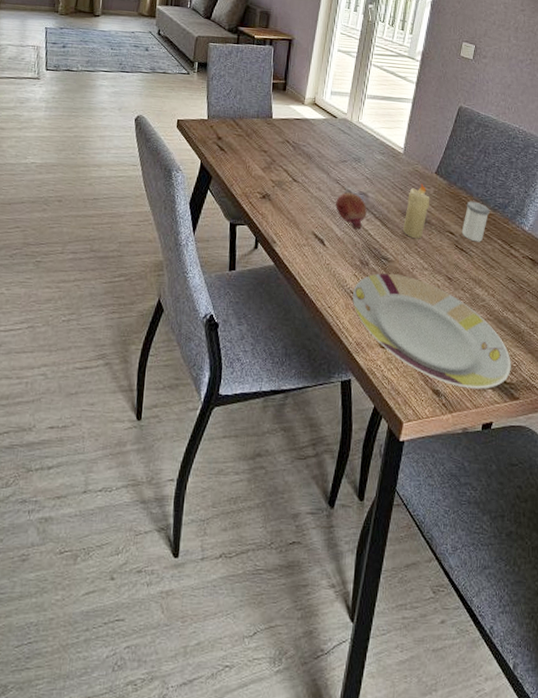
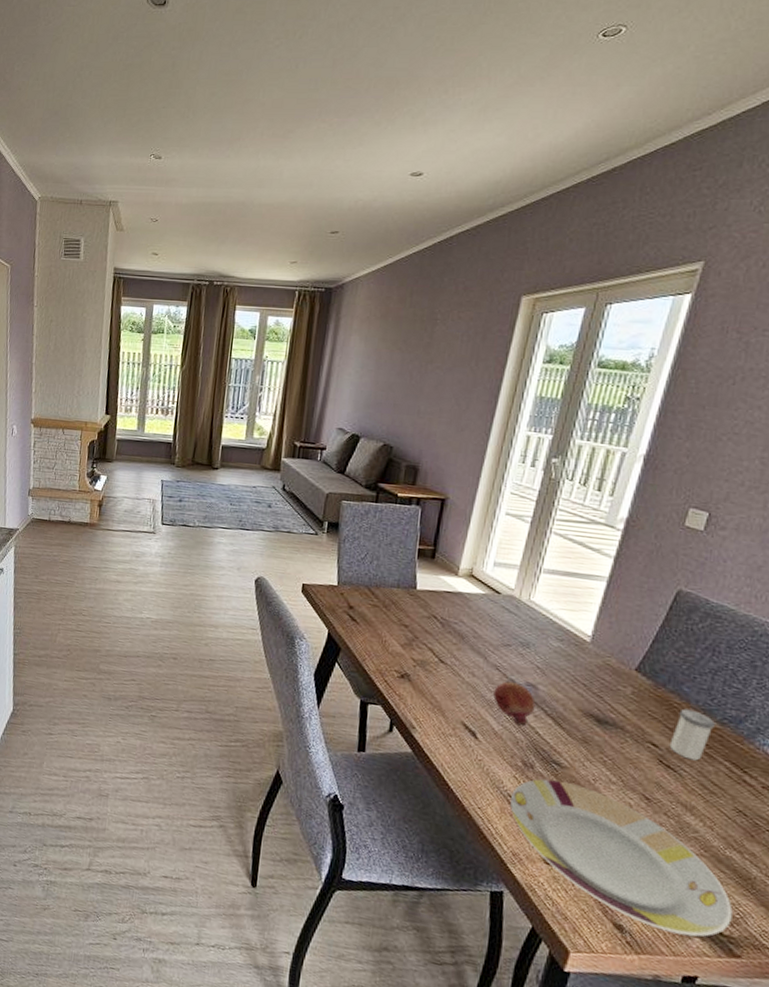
candle: present [403,184,430,239] -> none [584,681,626,747]

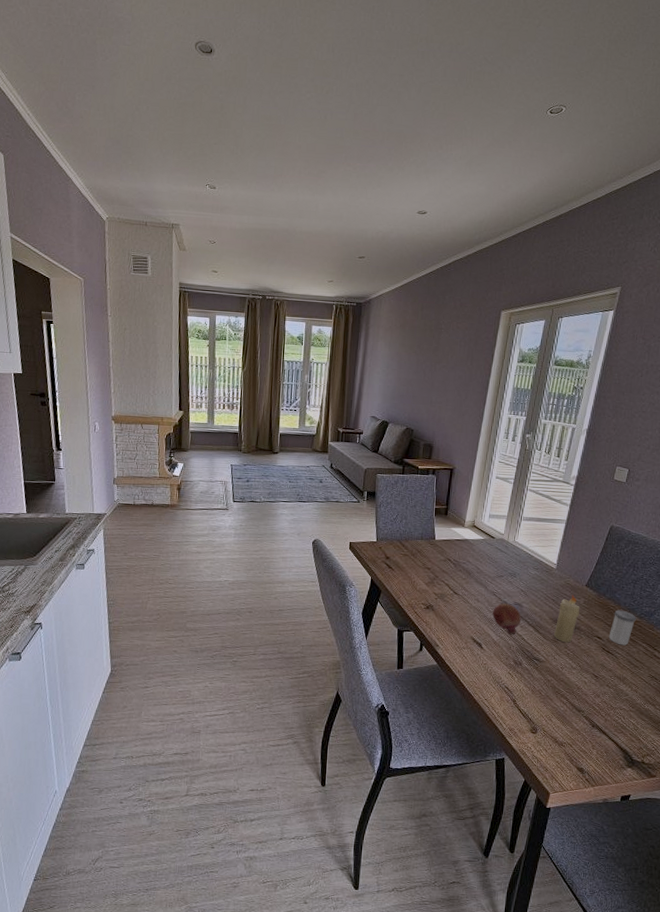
plate: present [510,779,733,937] -> none [507,672,650,768]
candle: none [584,681,626,747] -> present [554,595,580,643]

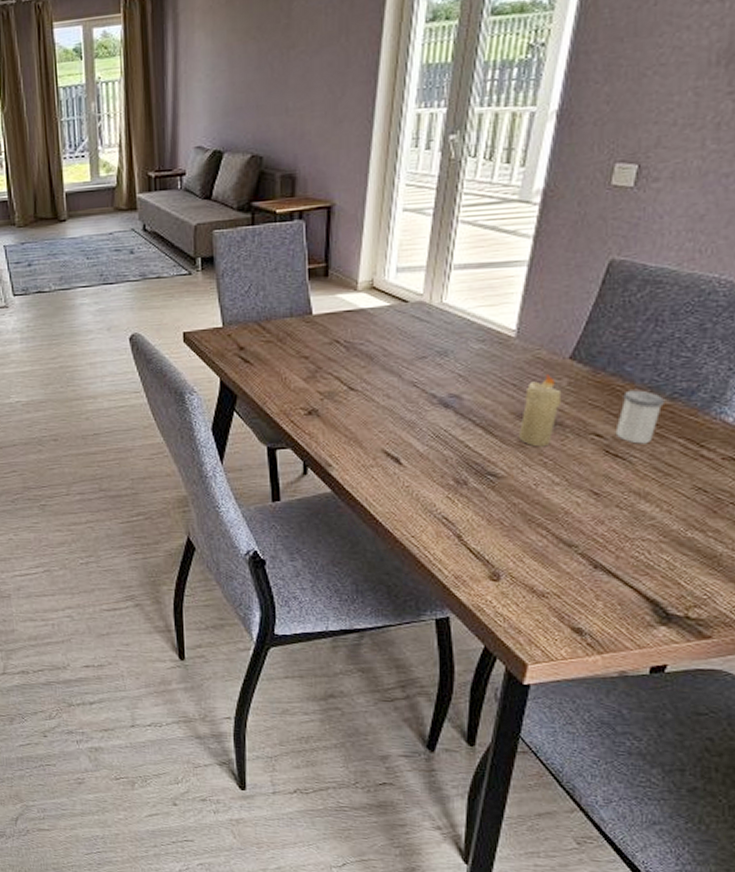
fruit: present [492,603,521,635] -> none [414,397,462,442]

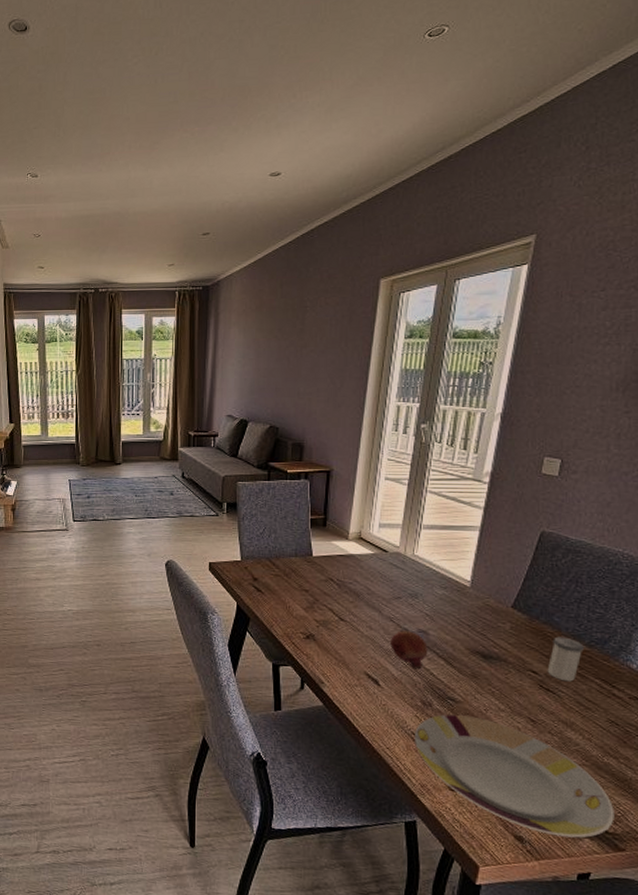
fruit: none [414,397,462,442] -> present [390,631,428,670]
plate: none [446,493,699,627] -> present [415,714,614,838]
candle: present [519,374,562,447] -> none [473,619,506,679]

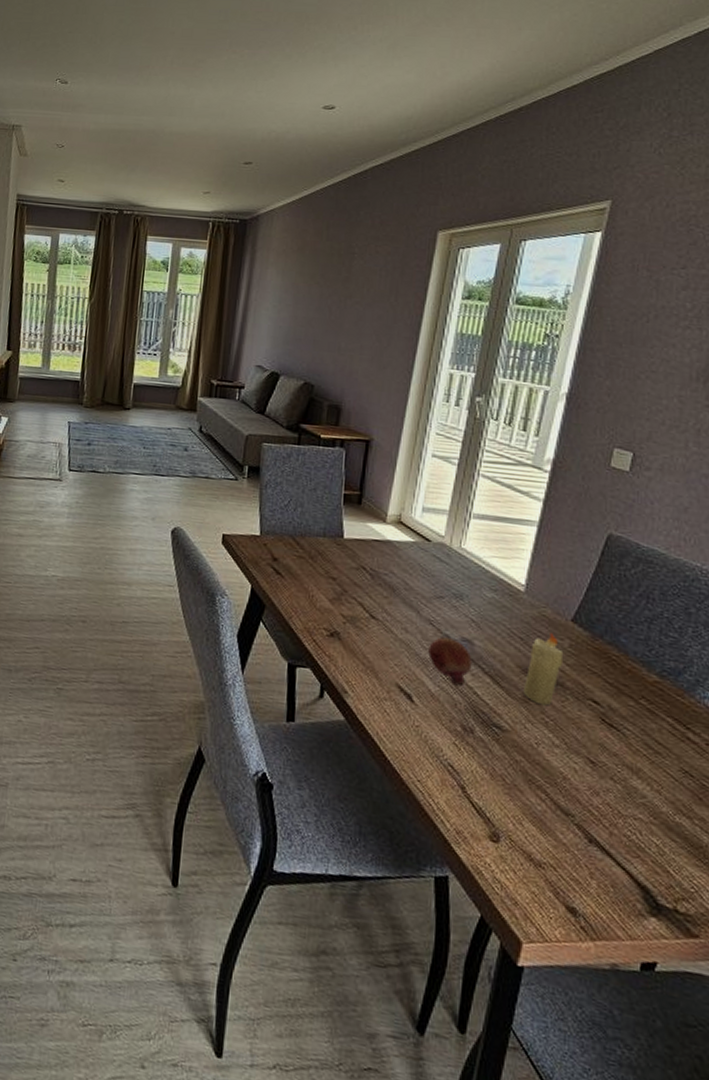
plate: present [415,714,614,838] -> none [451,744,687,917]
candle: none [473,619,506,679] -> present [524,633,564,706]
salt shaker: present [547,636,584,682] -> none [610,661,654,718]

